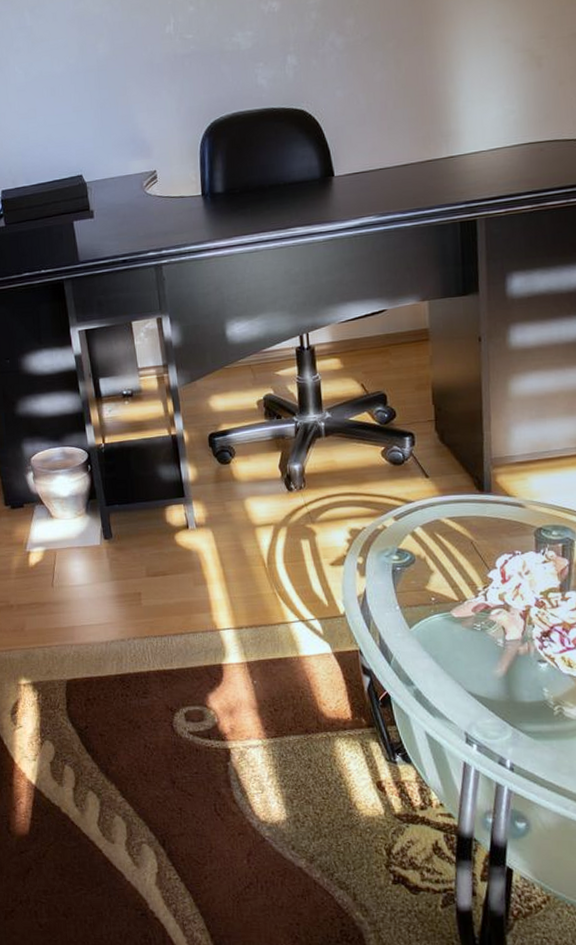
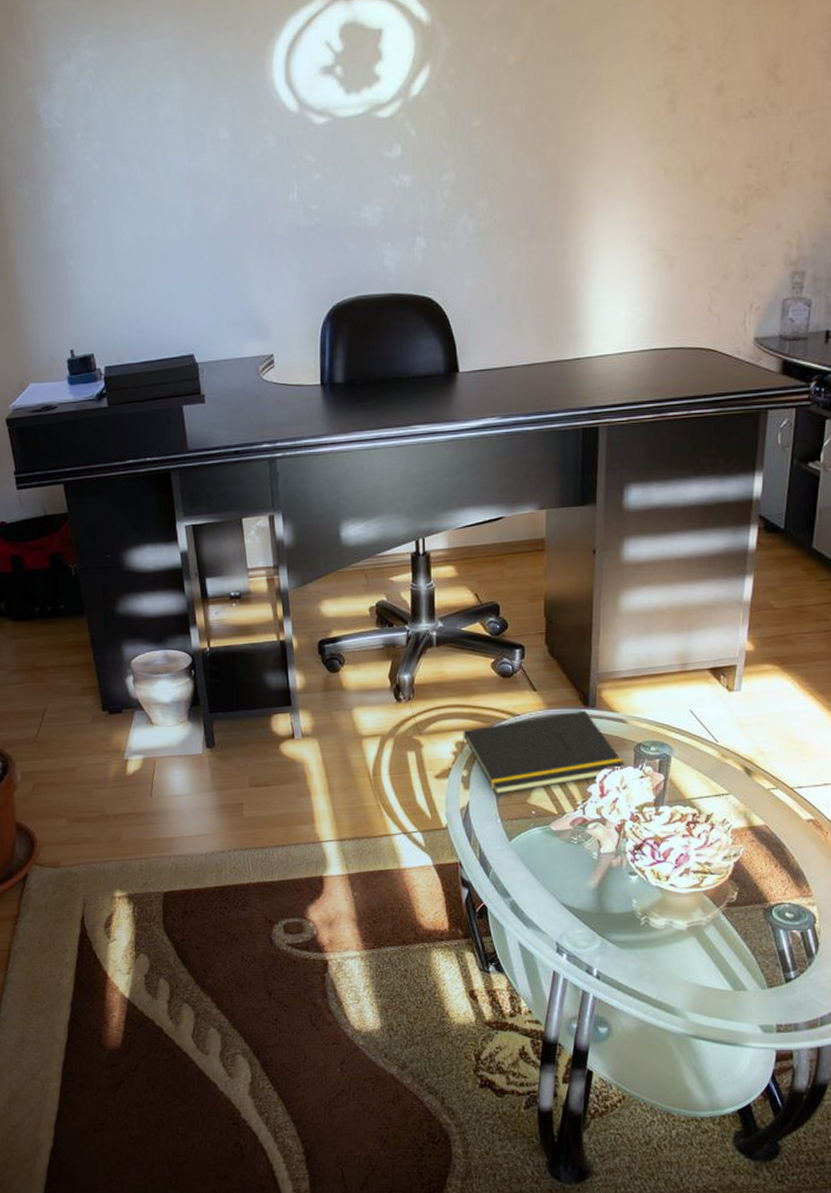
notepad: none [355,496,527,581] -> present [461,710,626,794]

